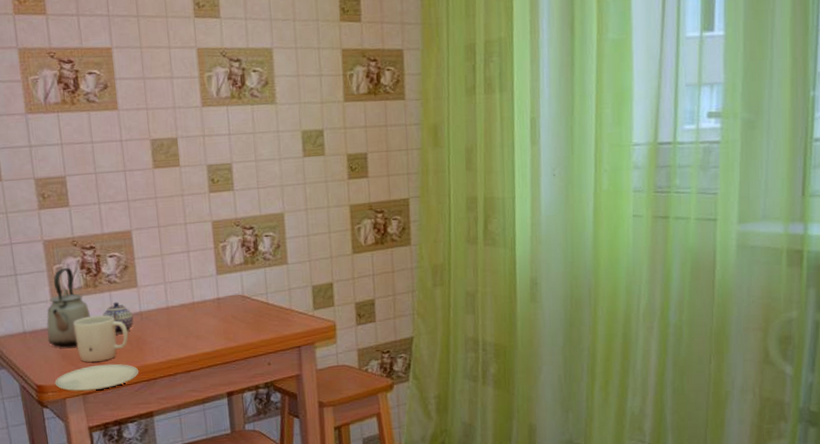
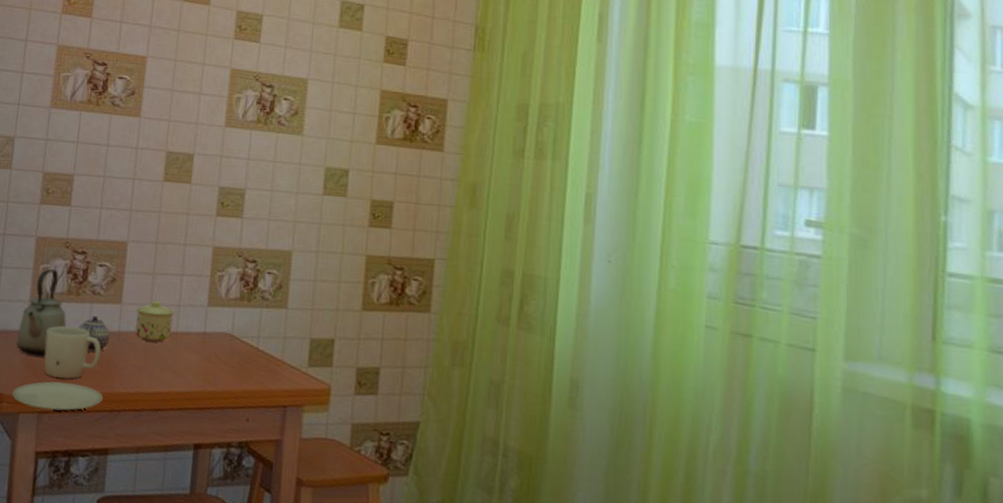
sugar bowl: none [151,278,189,316] -> present [135,300,175,343]

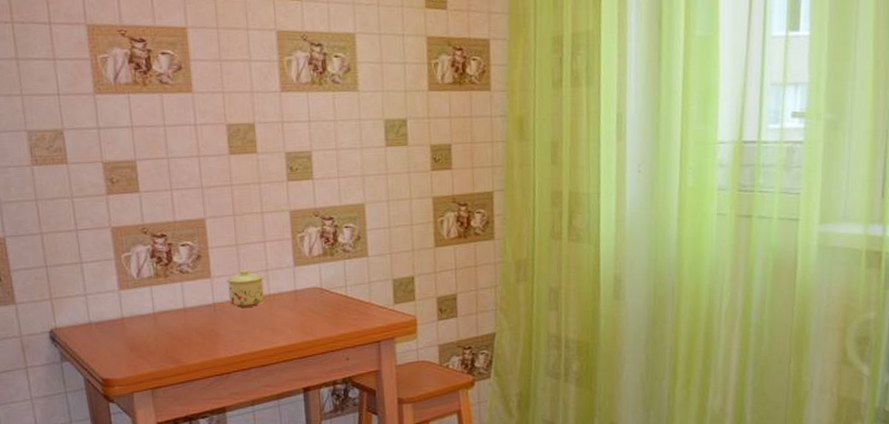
plate: present [12,381,104,411] -> none [121,357,212,386]
kettle: present [16,268,67,357] -> none [113,255,161,340]
mug: present [44,326,101,379] -> none [142,306,201,356]
teapot: present [78,315,111,352] -> none [173,292,207,326]

